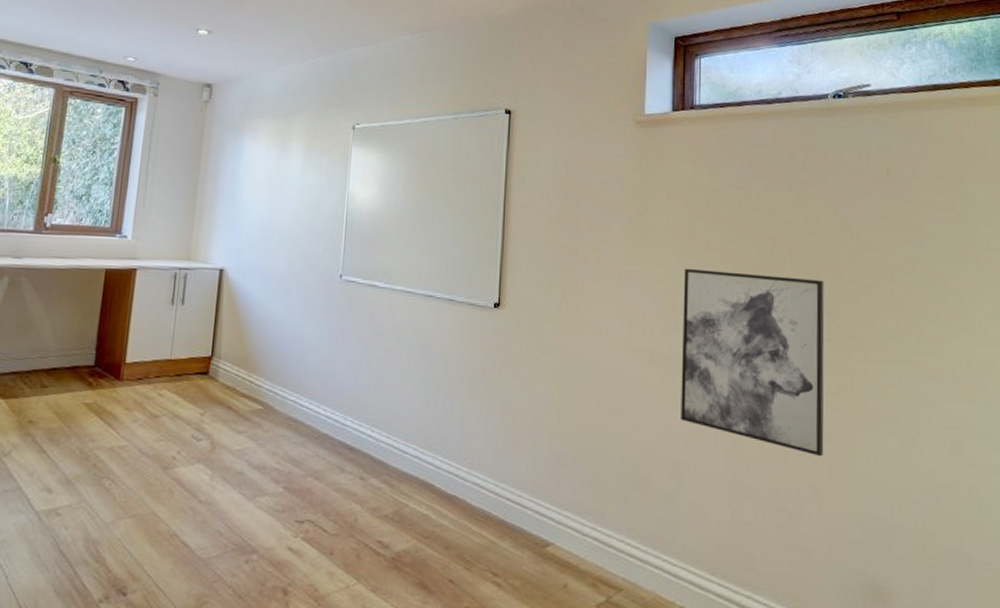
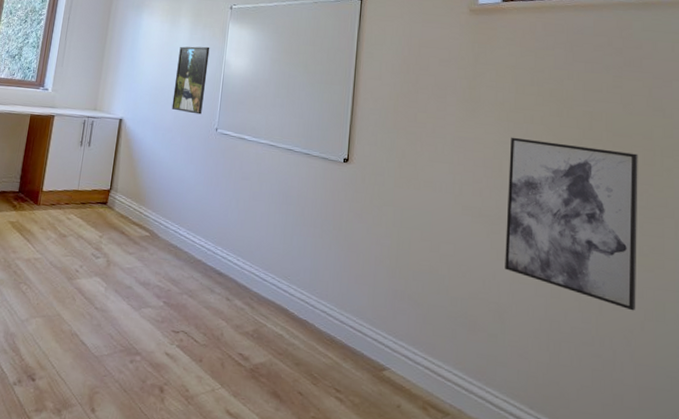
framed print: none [284,176,329,259] -> present [171,46,210,115]

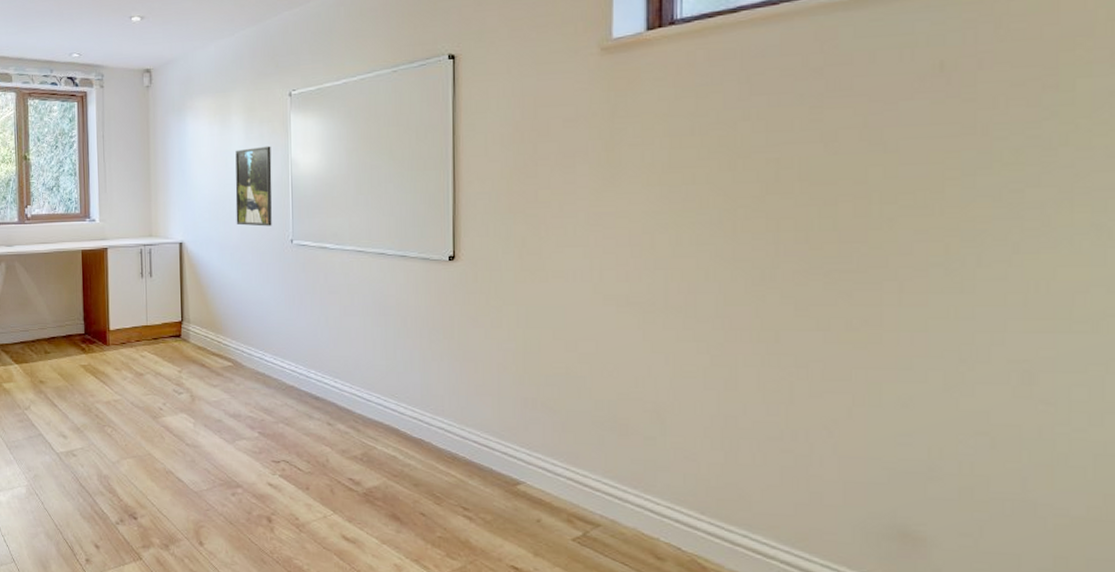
wall art: present [505,137,638,311] -> none [662,204,846,397]

